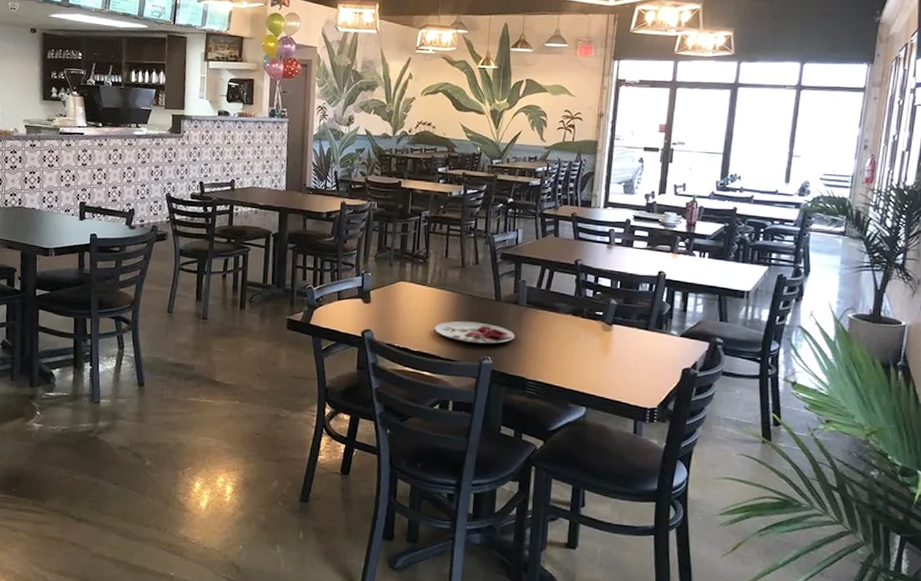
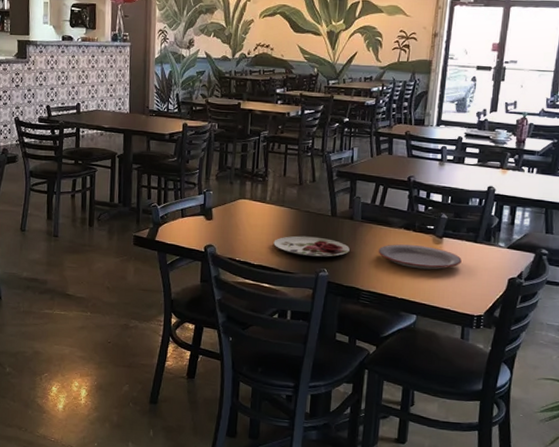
plate: none [544,331,633,359] -> present [378,244,462,270]

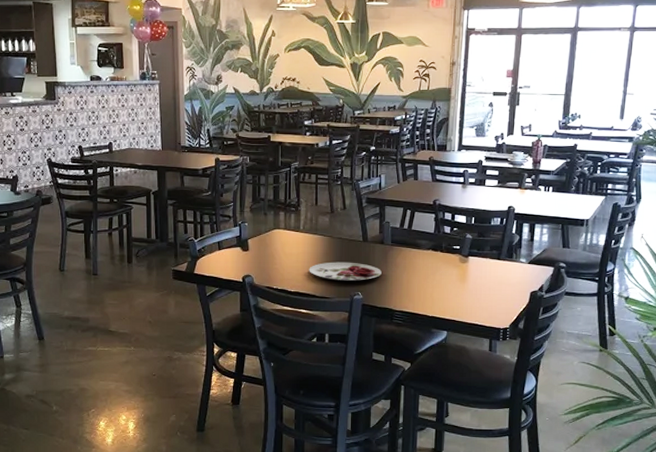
plate: present [378,244,462,270] -> none [408,265,487,288]

